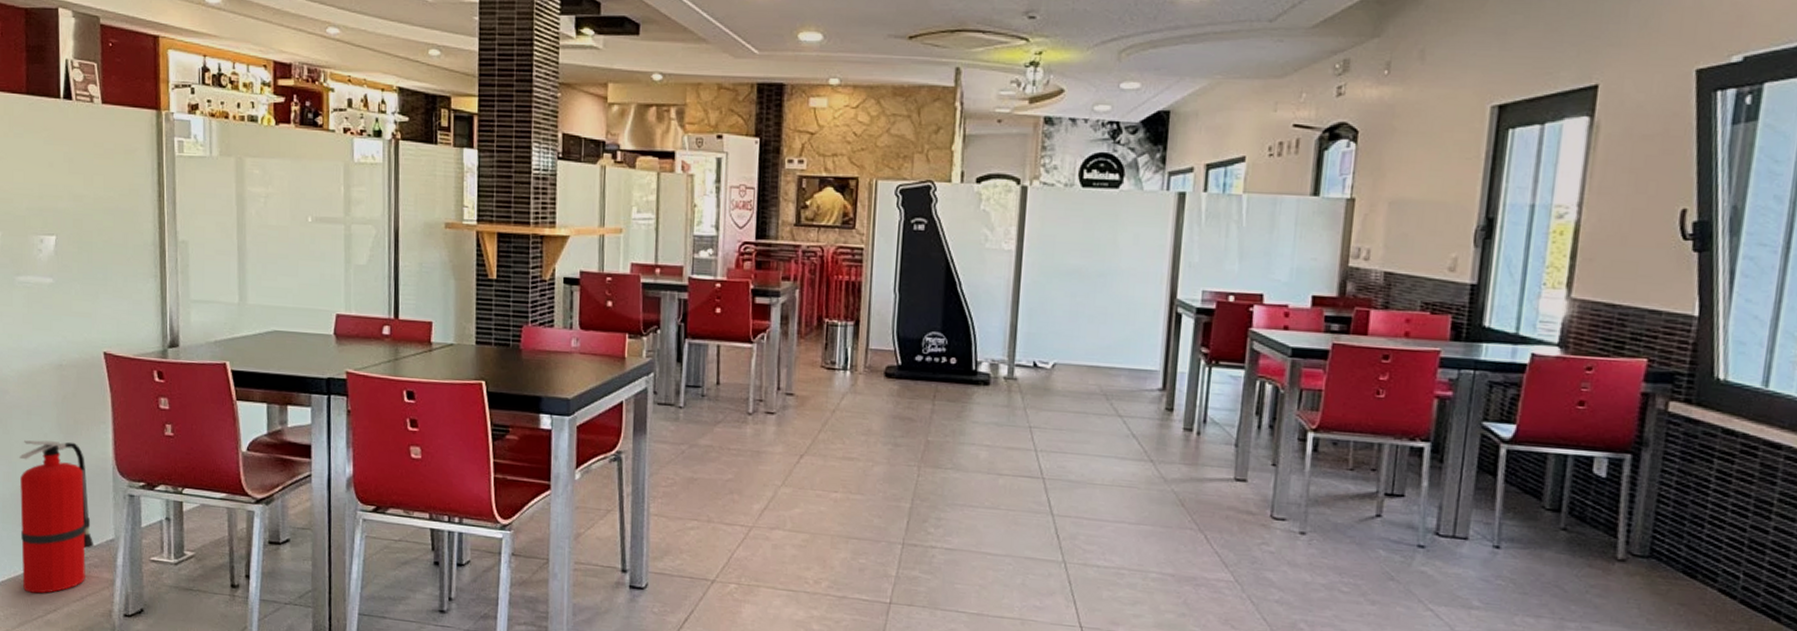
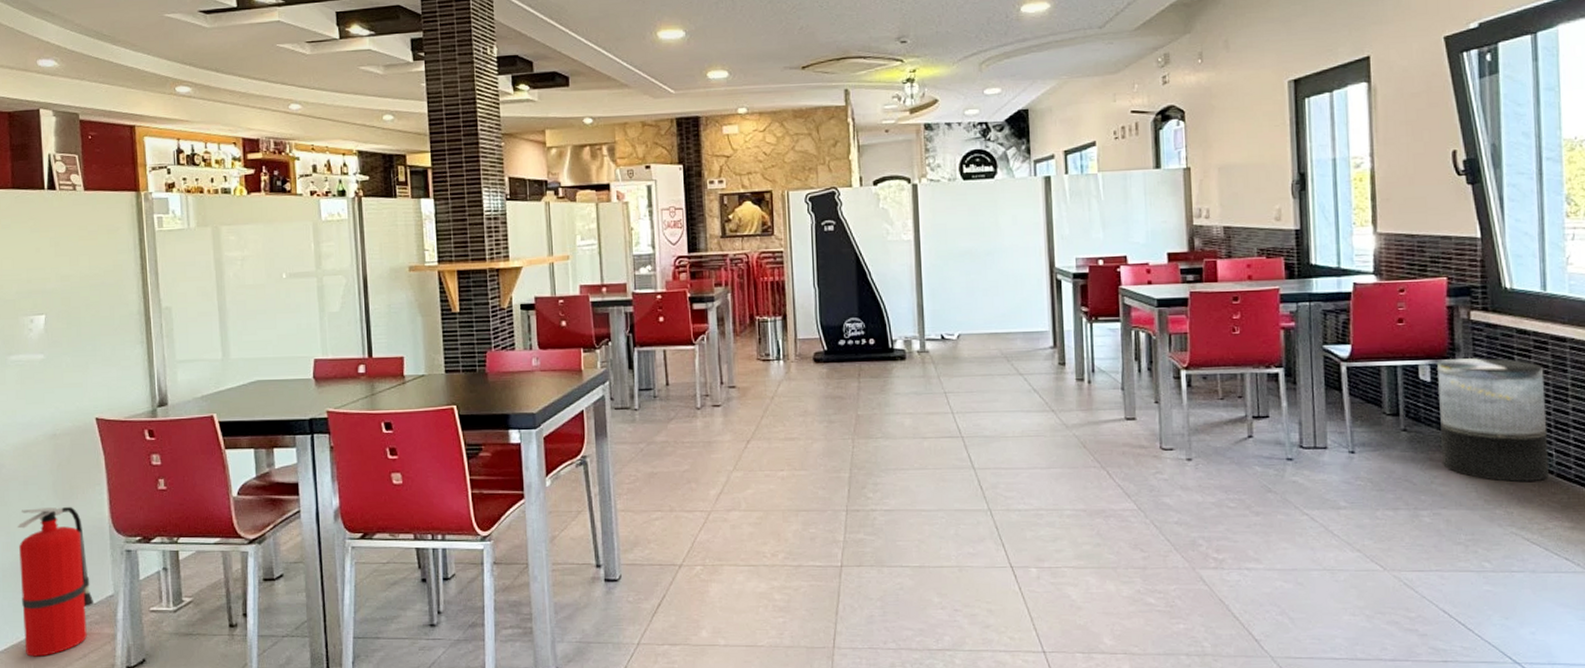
trash can: none [1604,454,1748,606] -> present [1437,358,1550,482]

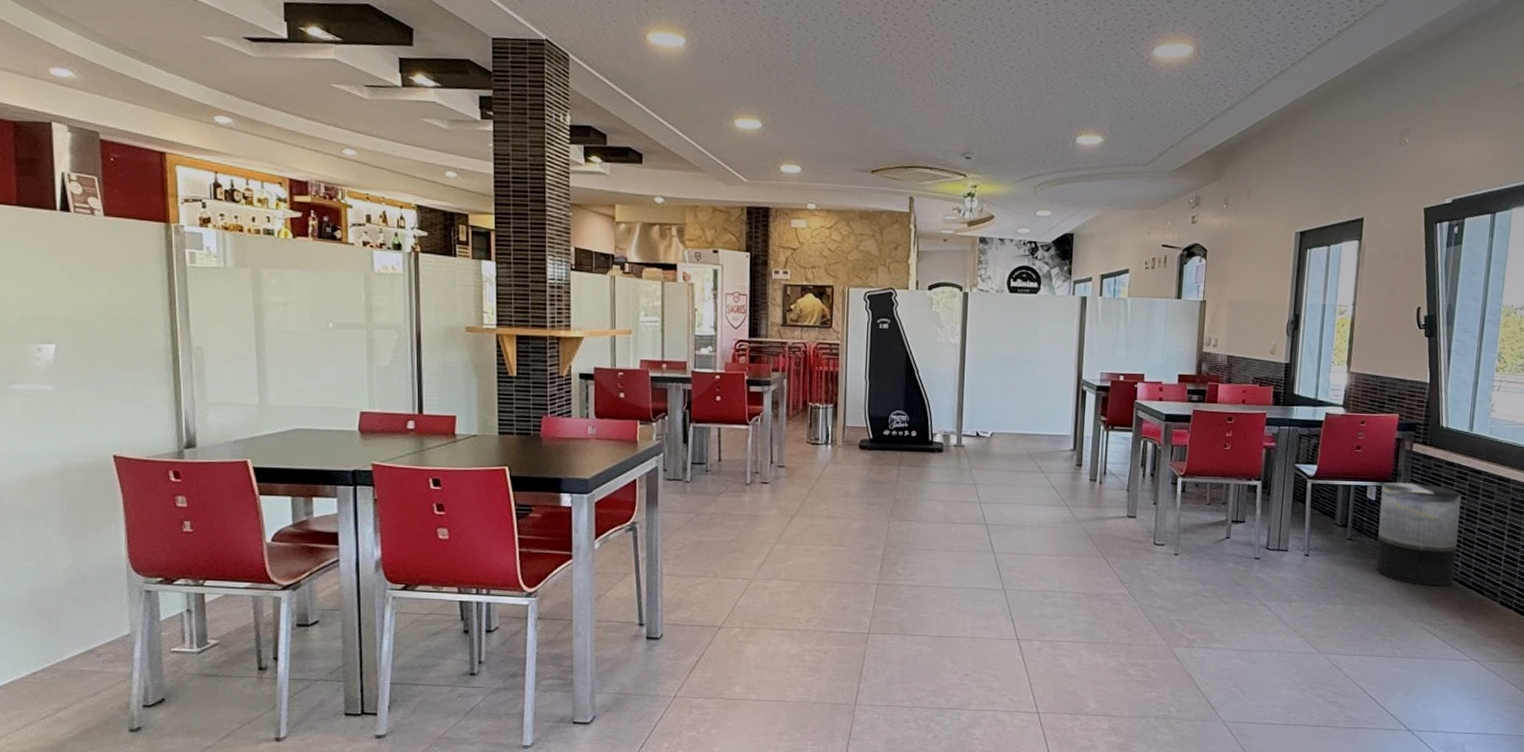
fire extinguisher: present [17,506,94,657] -> none [20,543,108,693]

